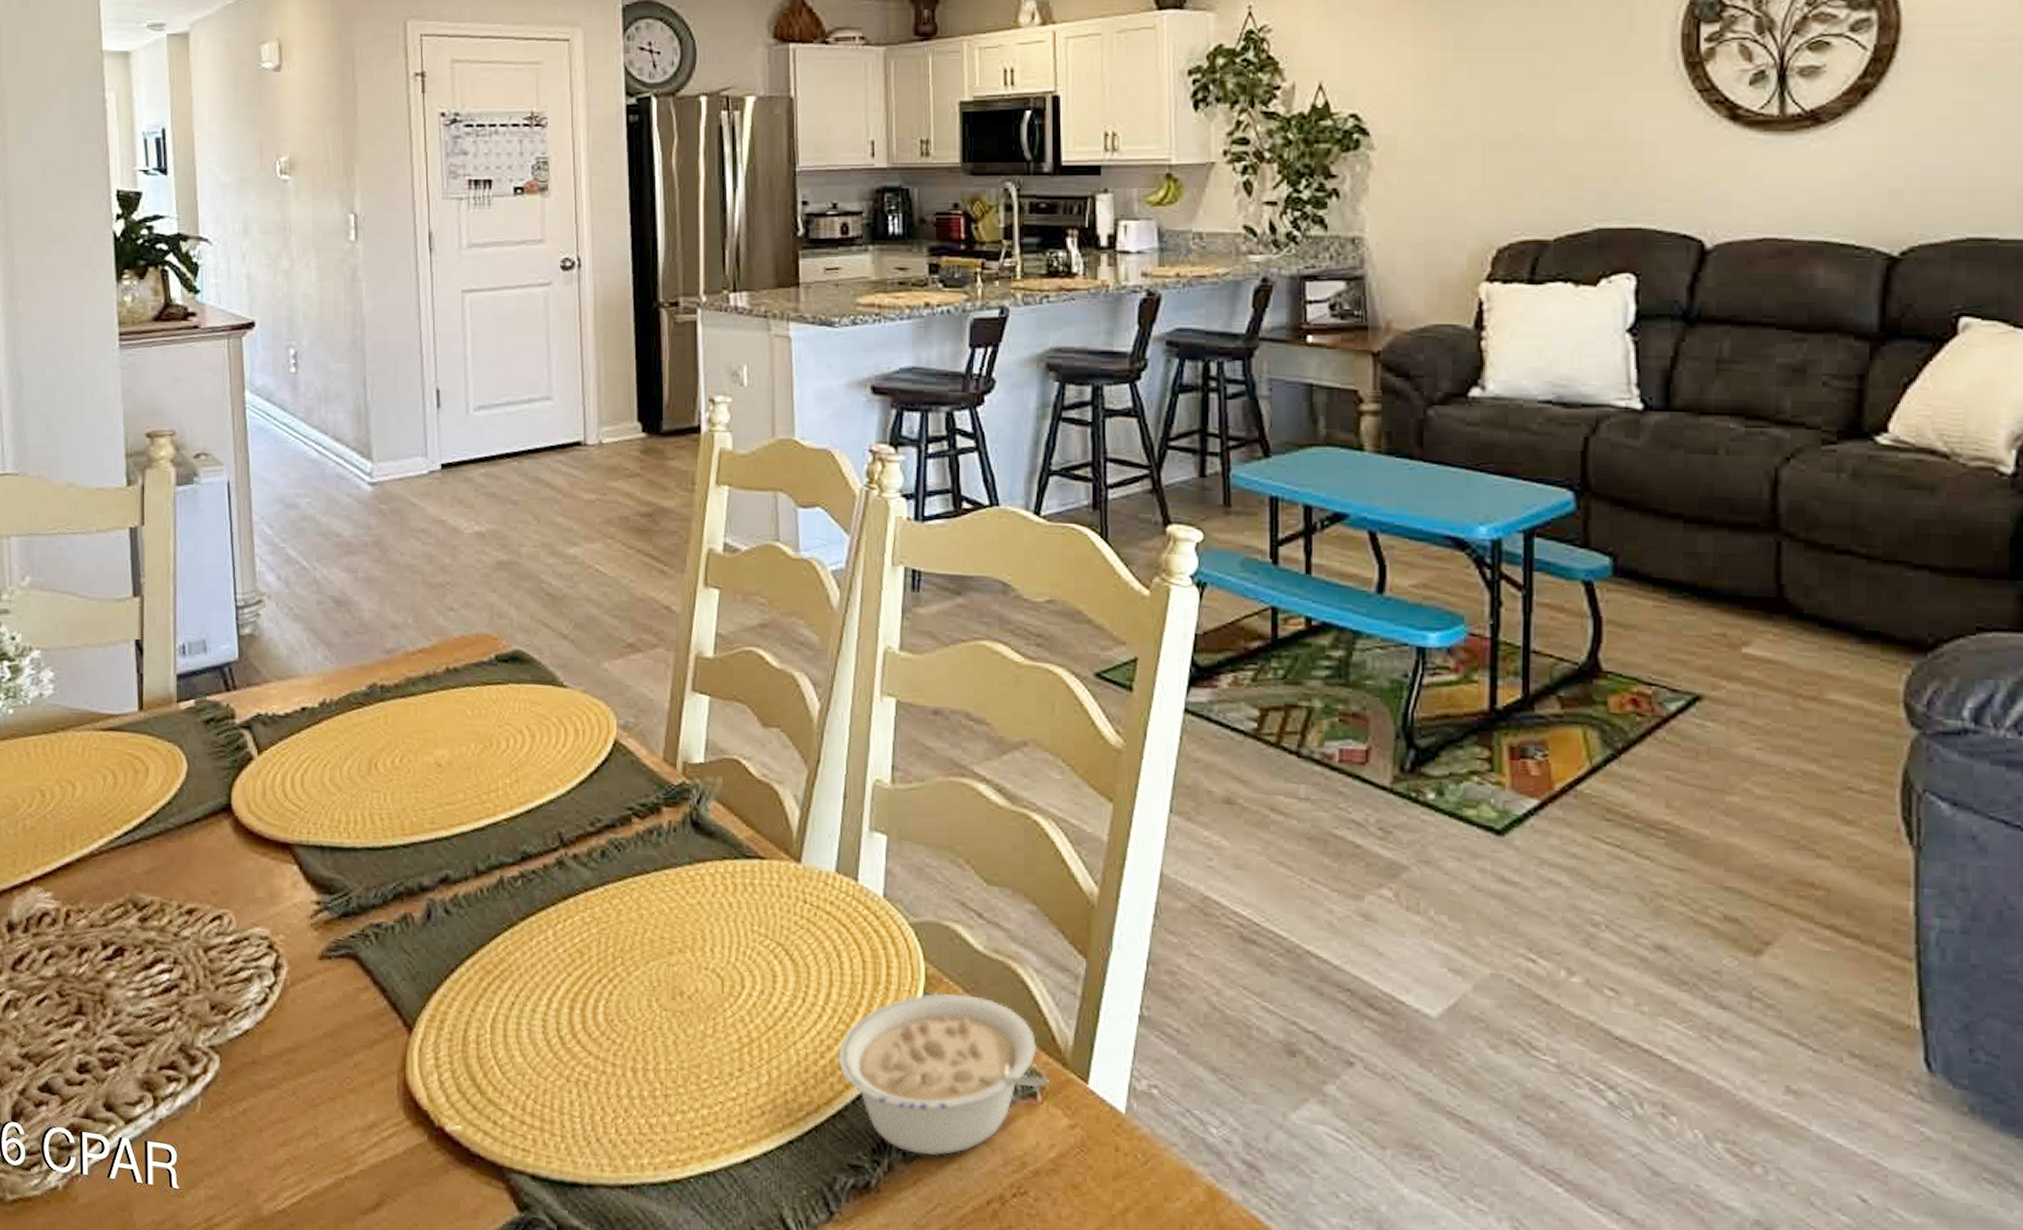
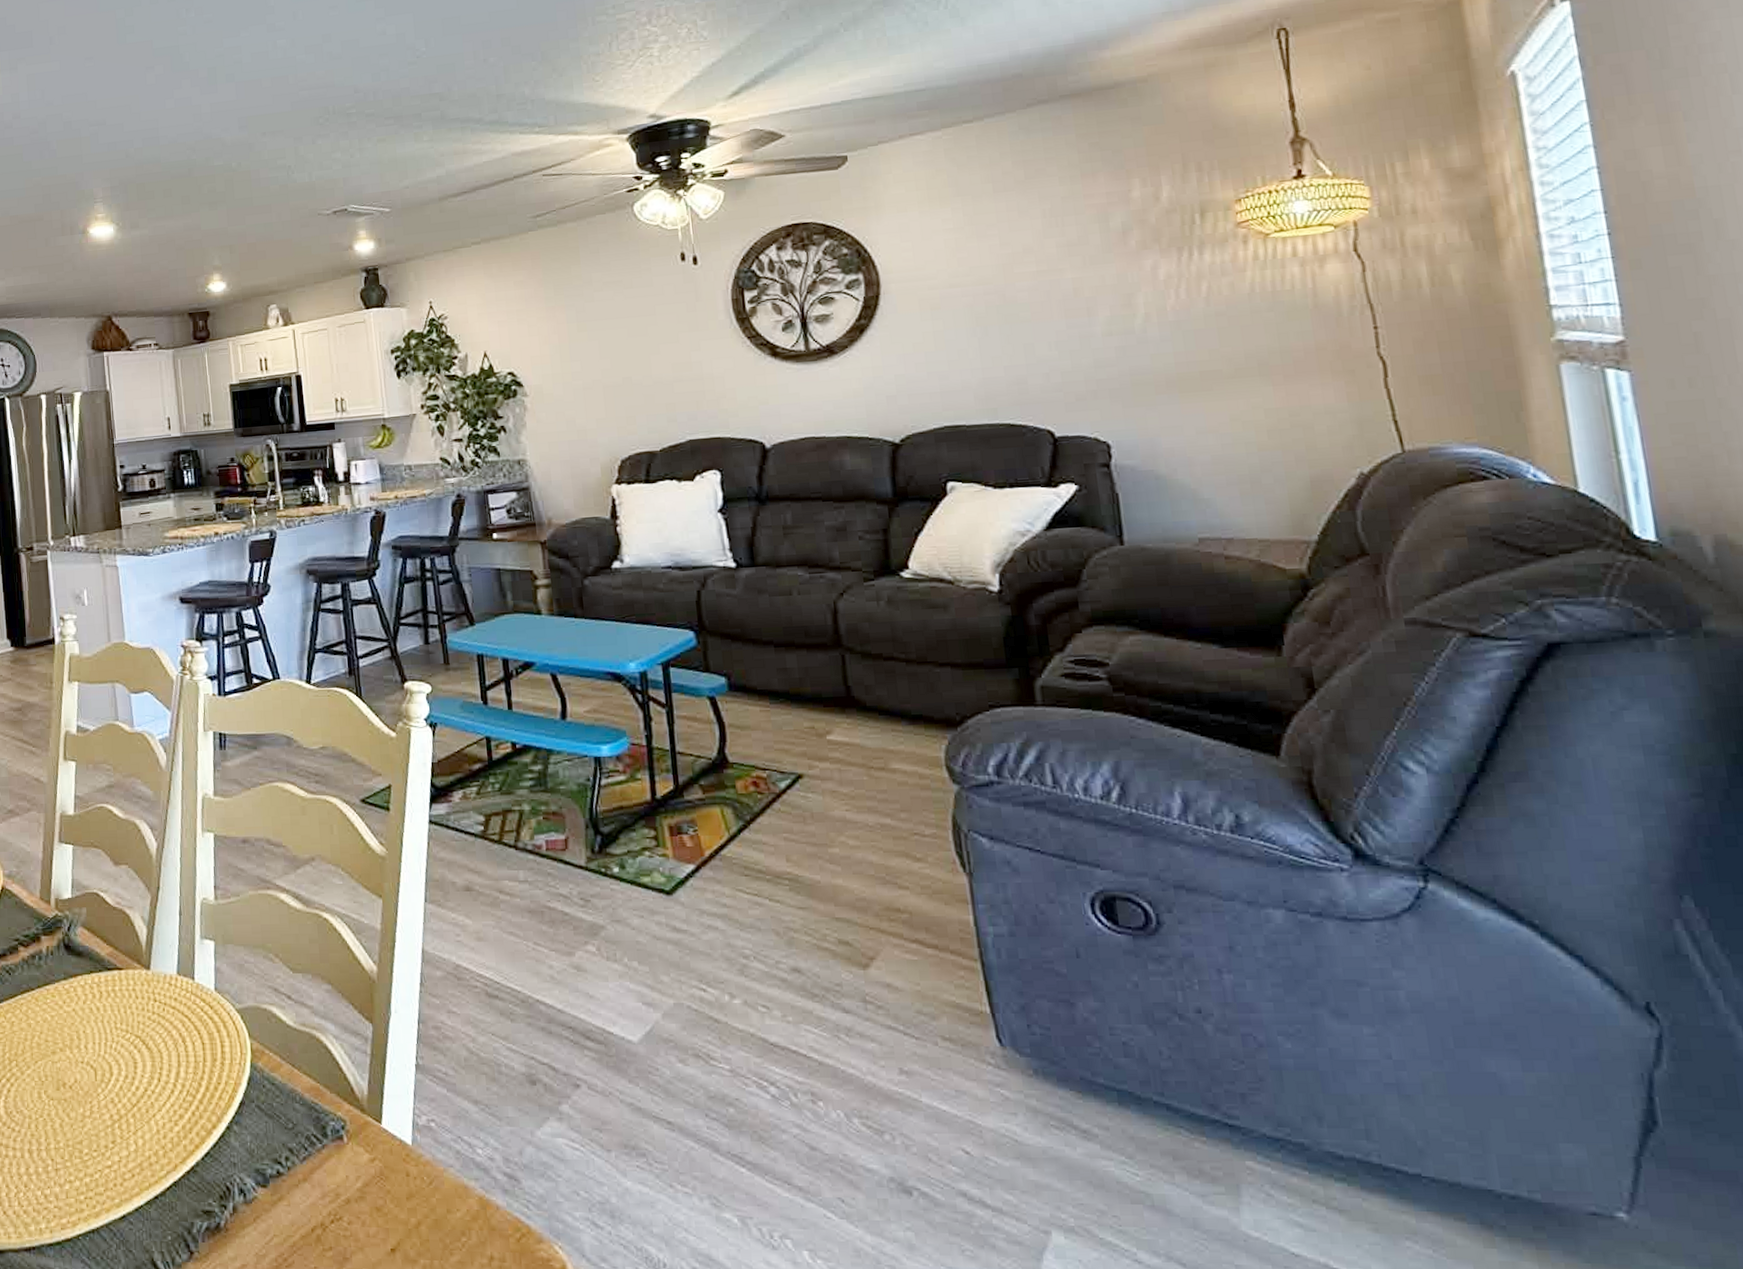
legume: present [838,992,1050,1155] -> none [188,1062,353,1196]

